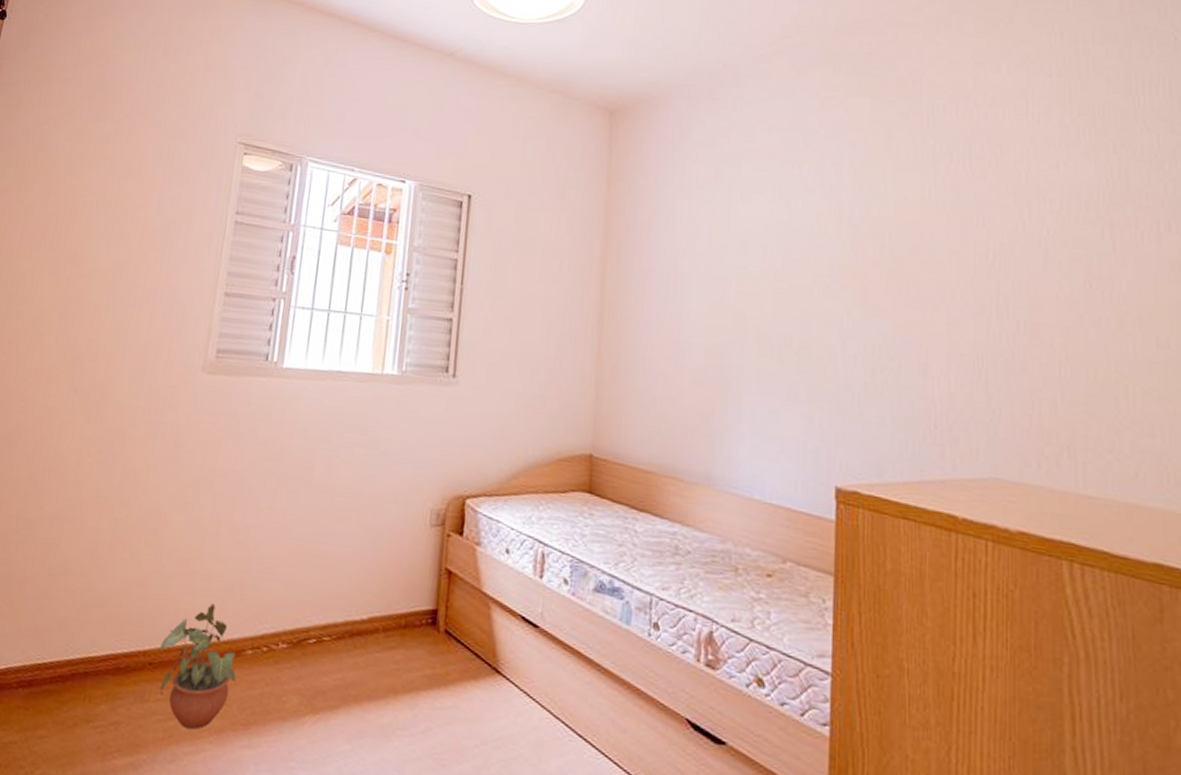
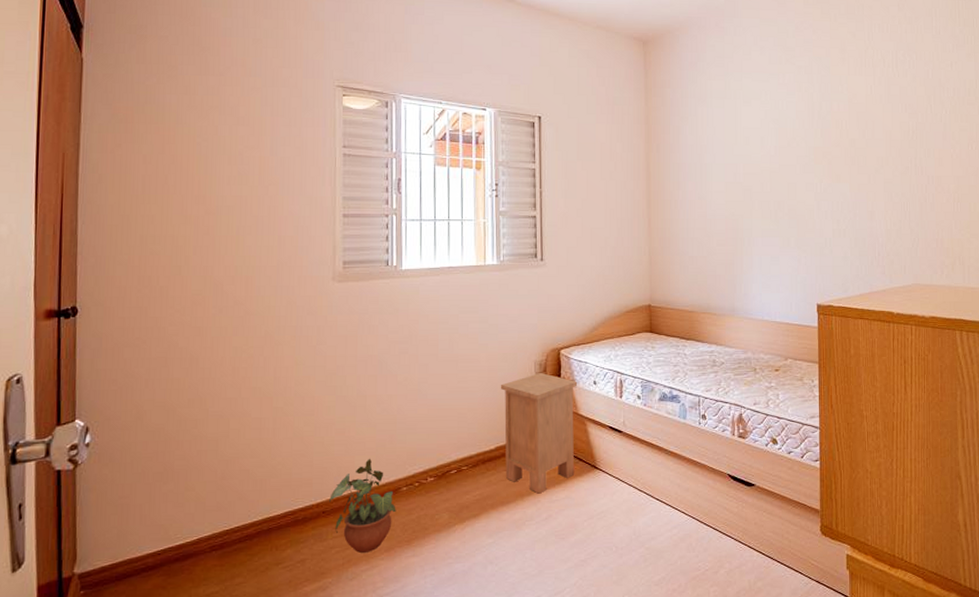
nightstand: none [376,526,485,694] -> present [500,373,578,494]

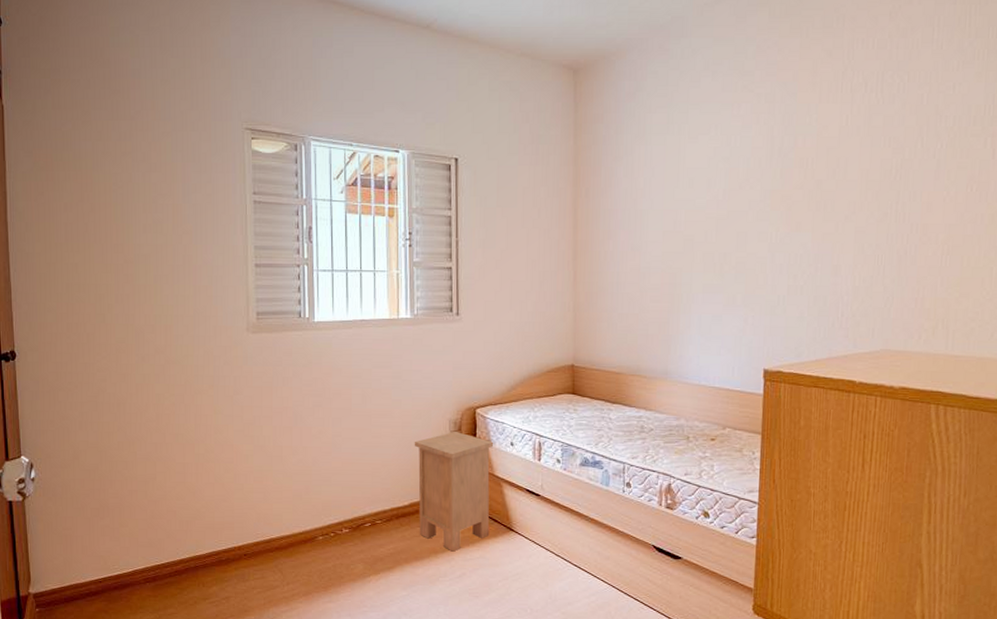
potted plant: present [329,458,396,553] -> none [250,506,313,595]

